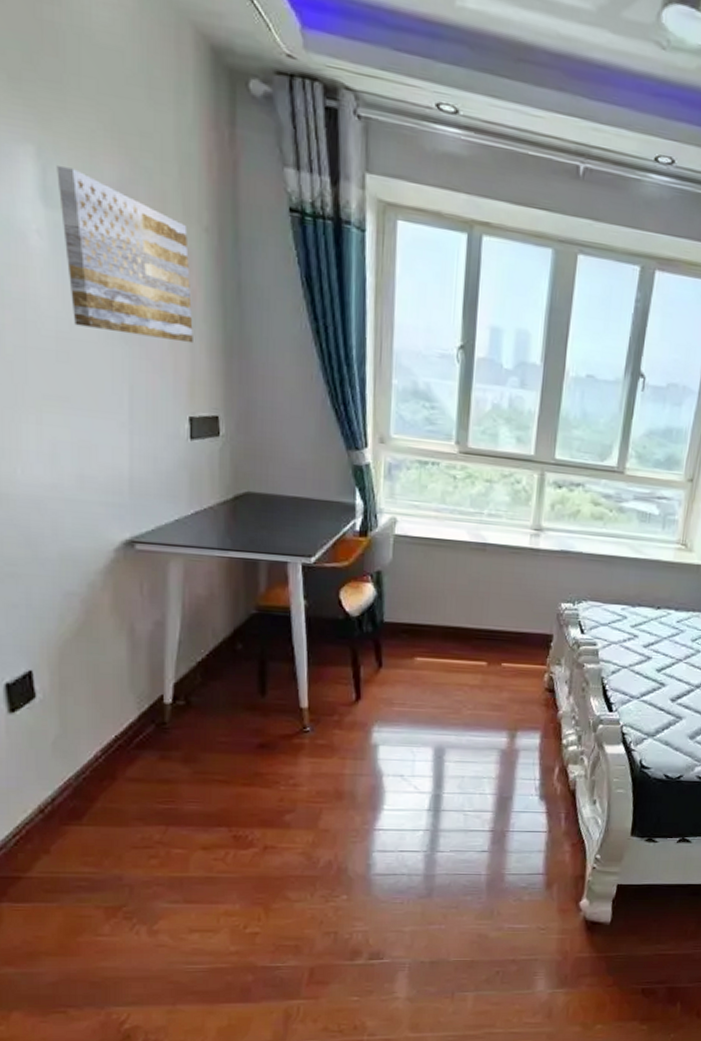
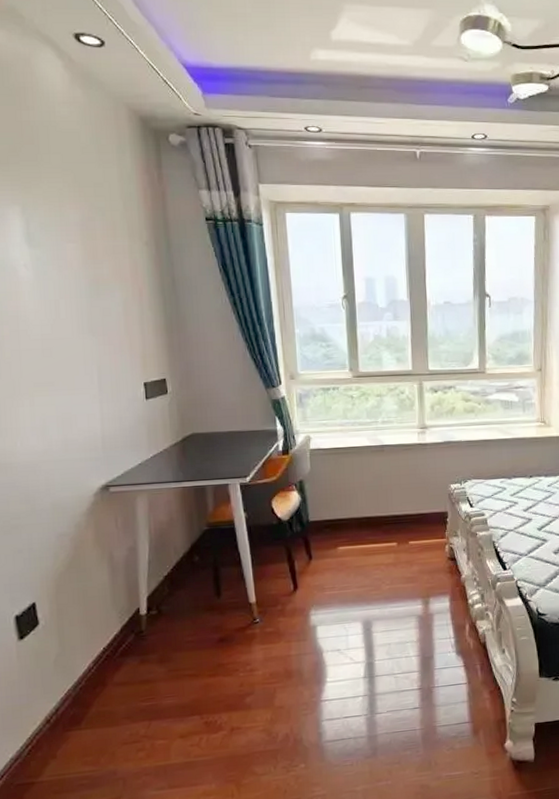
wall art: present [57,166,193,344] -> none [36,217,143,328]

